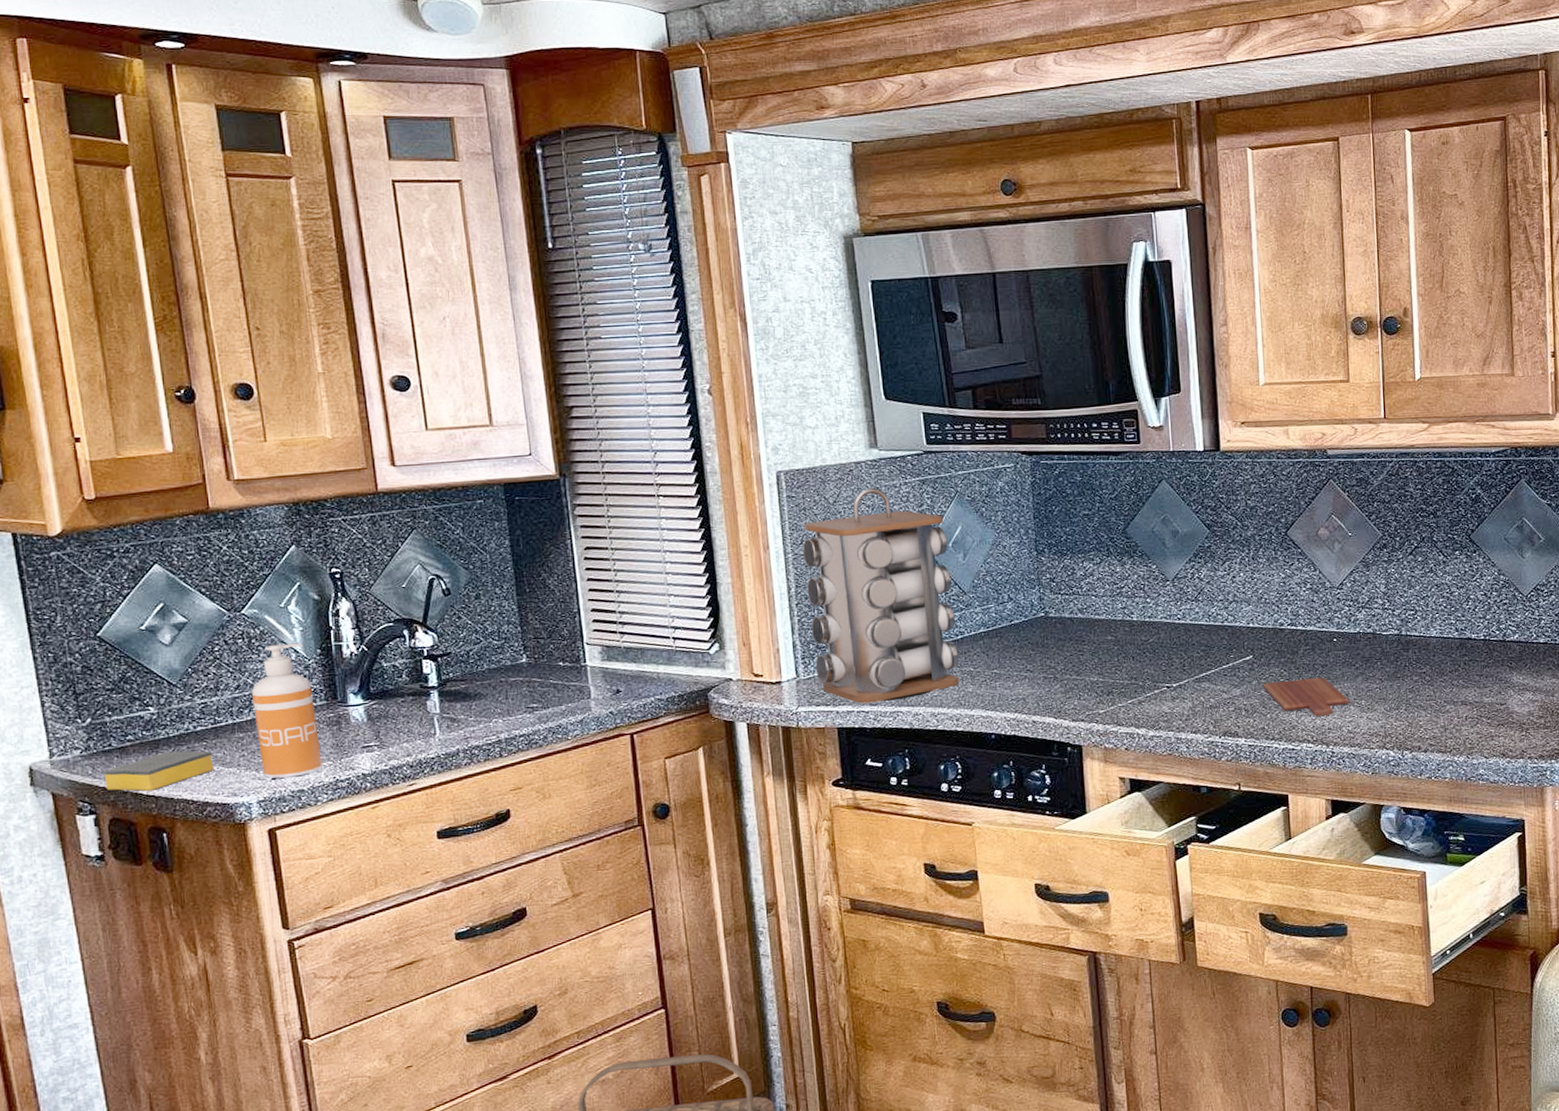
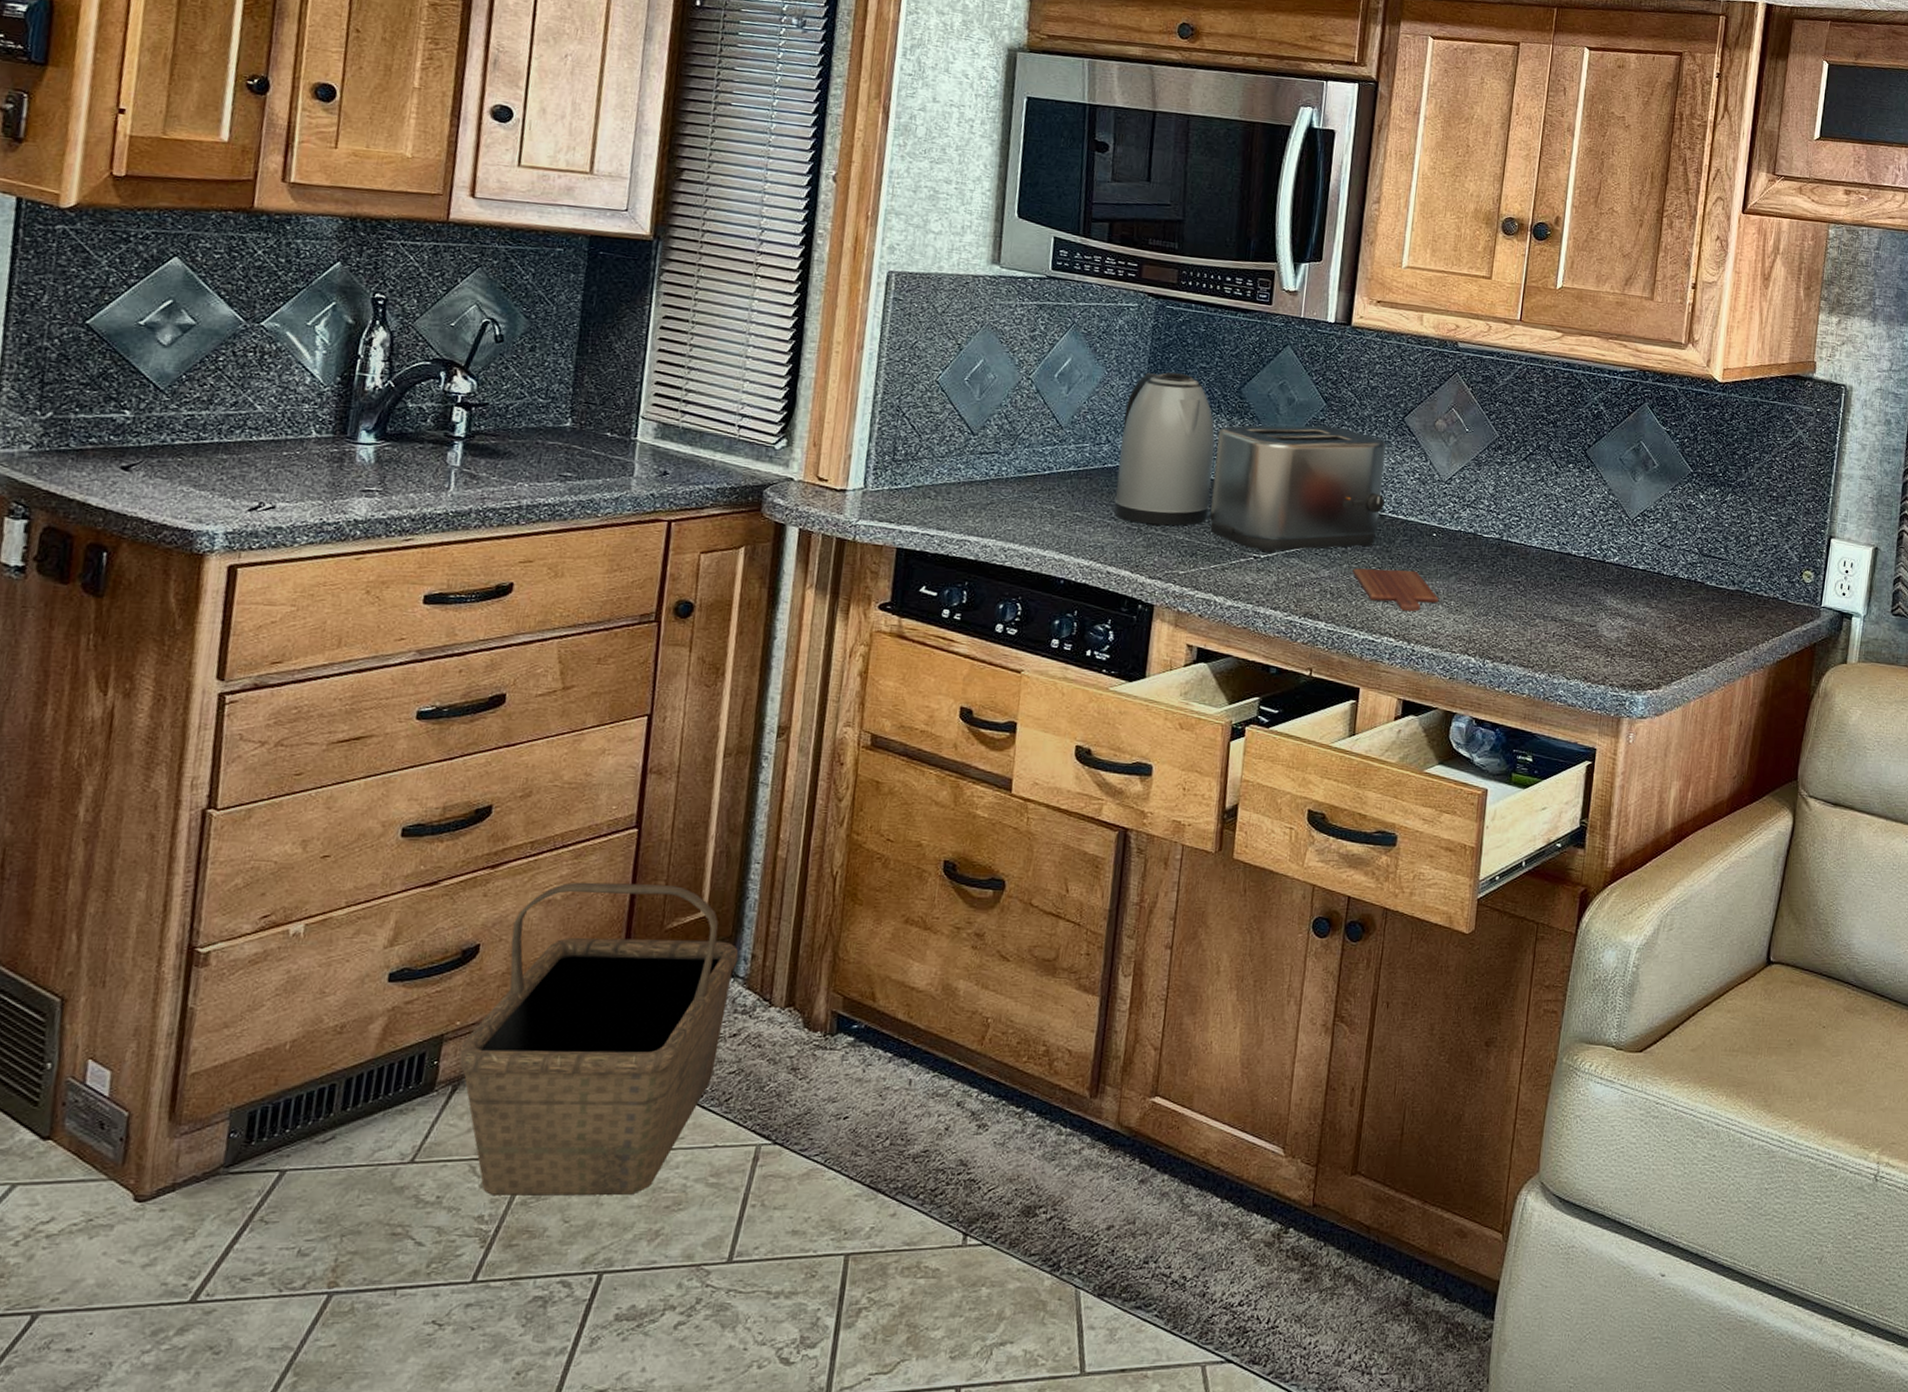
sponge: present [103,751,214,791] -> none [49,462,185,503]
soap dispenser: present [251,643,322,779] -> none [238,363,322,512]
spice rack: present [802,487,959,704] -> none [886,303,1054,529]
kettle: none [1020,524,1117,672] -> present [1114,372,1215,526]
toaster: none [1111,551,1283,681] -> present [1210,425,1386,553]

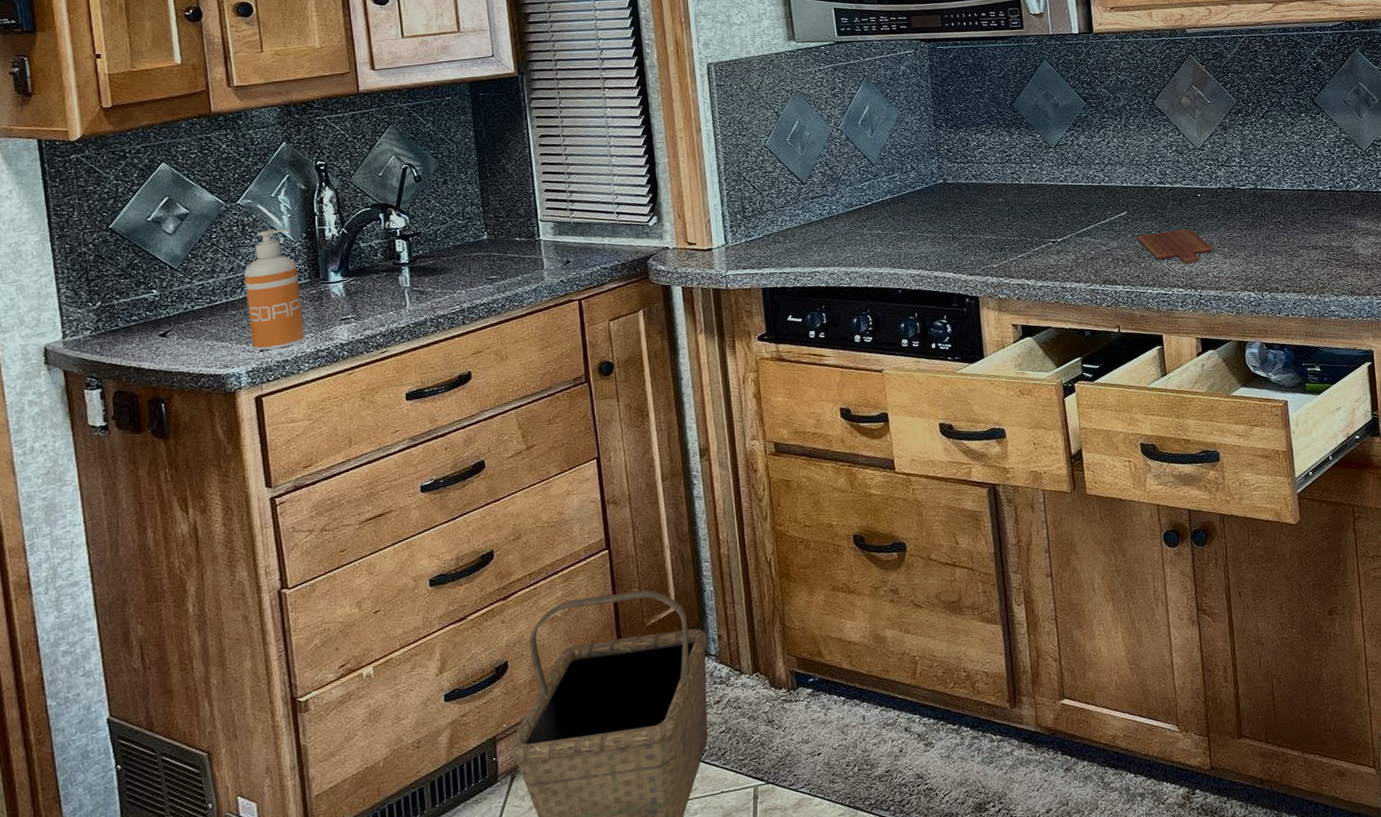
soap dispenser: none [238,363,322,512] -> present [243,228,305,351]
kettle: present [1114,372,1215,526] -> none [921,101,1008,232]
toaster: present [1210,425,1386,553] -> none [1001,120,1152,237]

